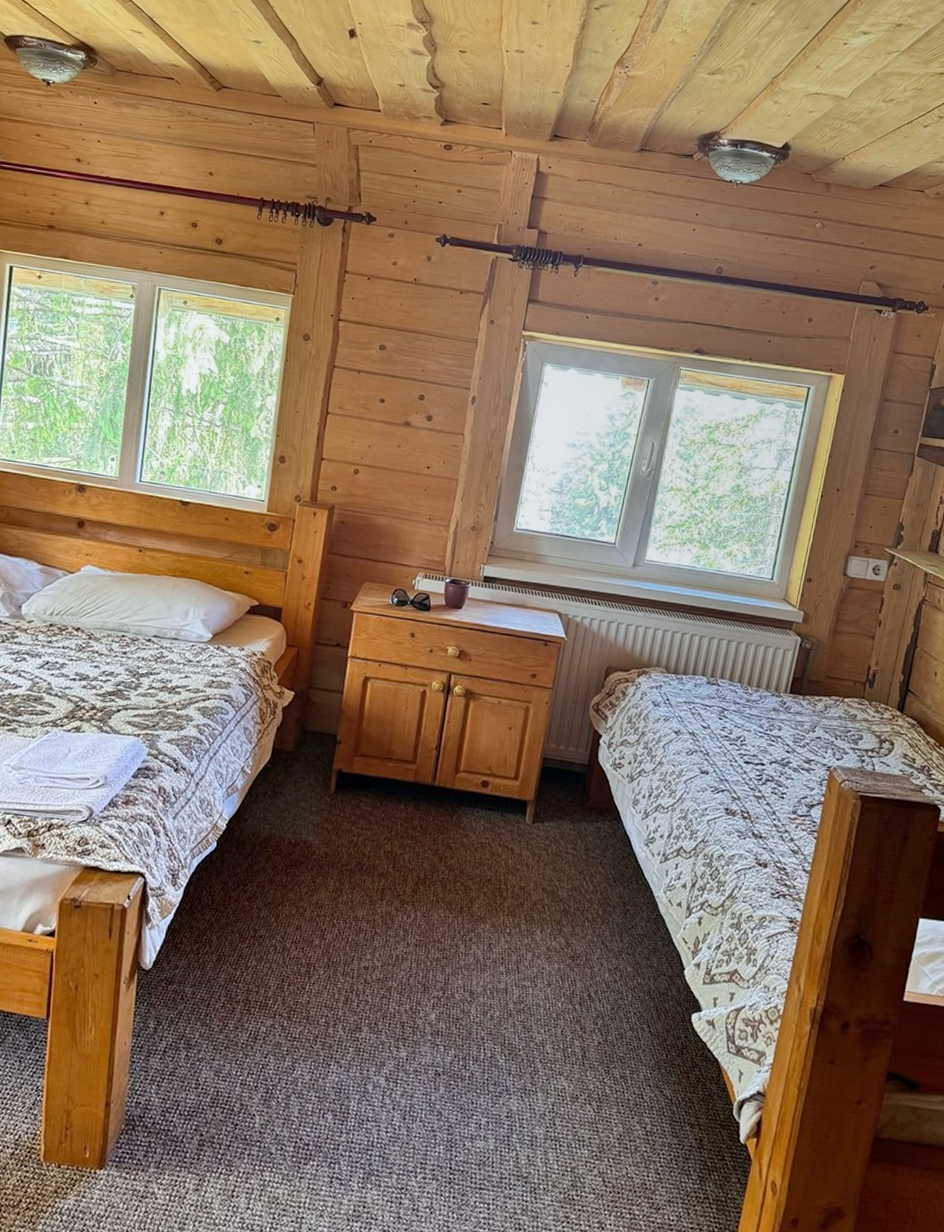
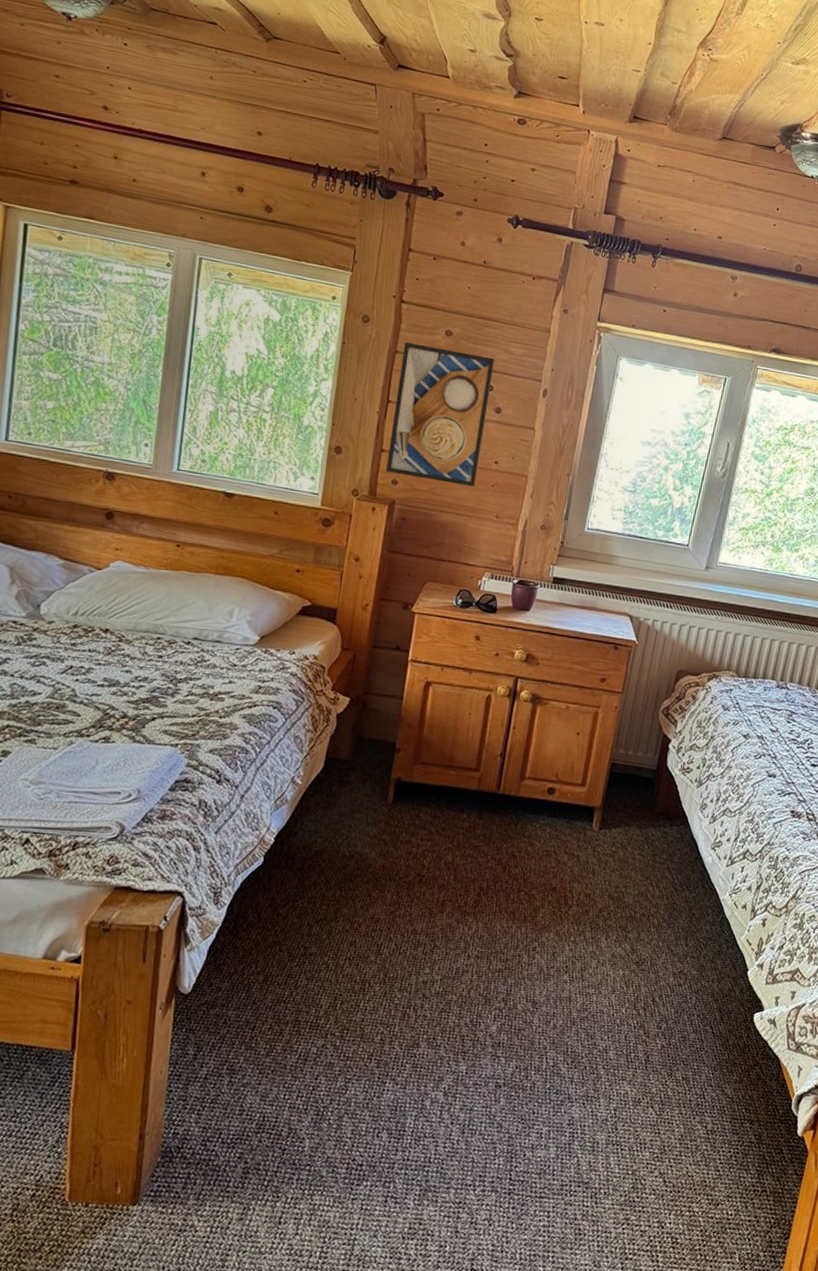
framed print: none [325,357,426,491] -> present [385,342,496,487]

